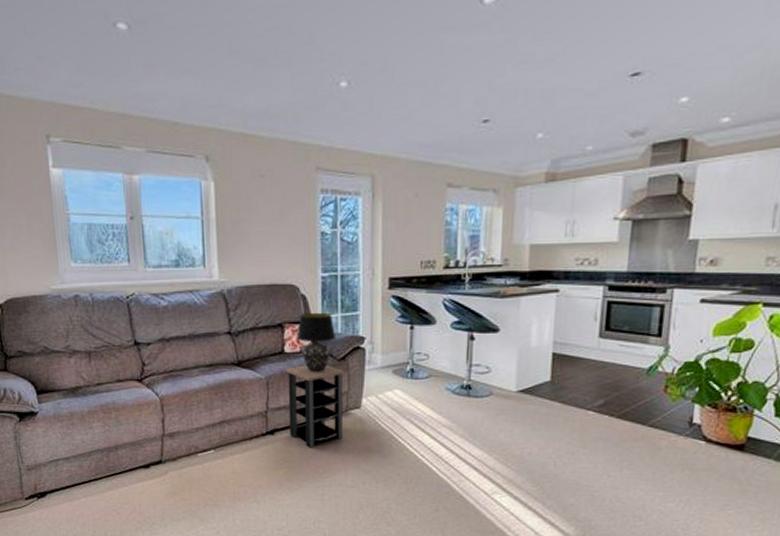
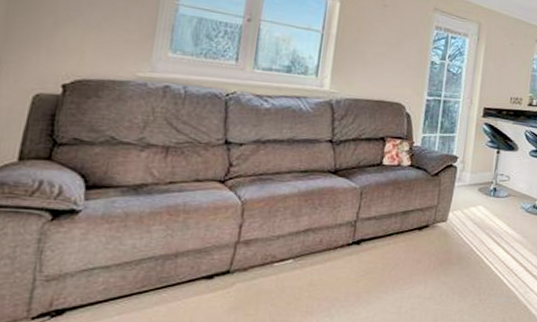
side table: present [285,365,344,448] -> none [375,178,436,259]
table lamp: present [297,312,335,372] -> none [397,130,432,186]

